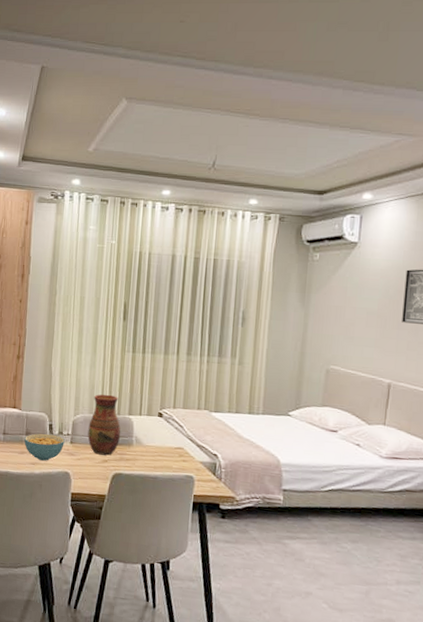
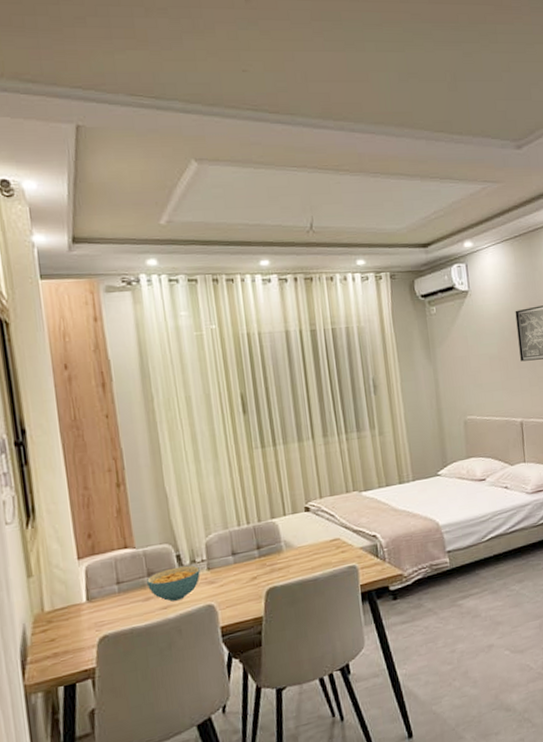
vase: present [87,394,121,456] -> none [225,501,267,574]

